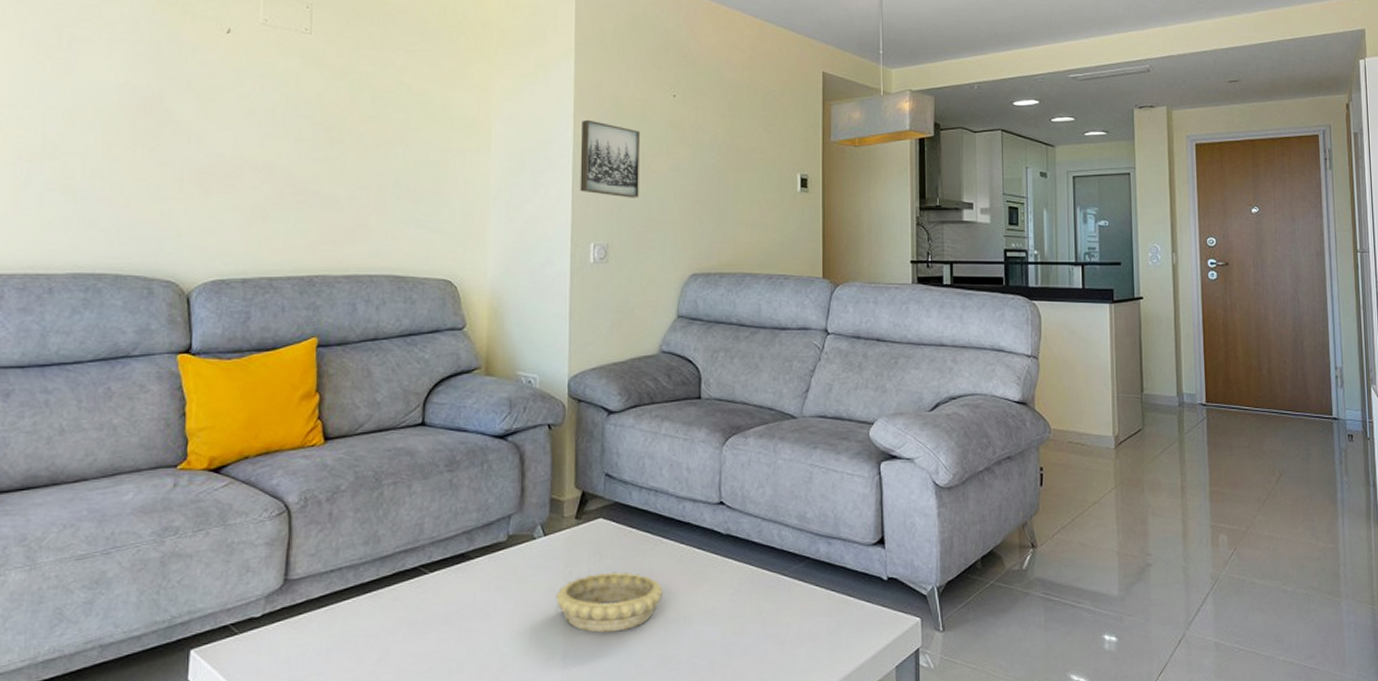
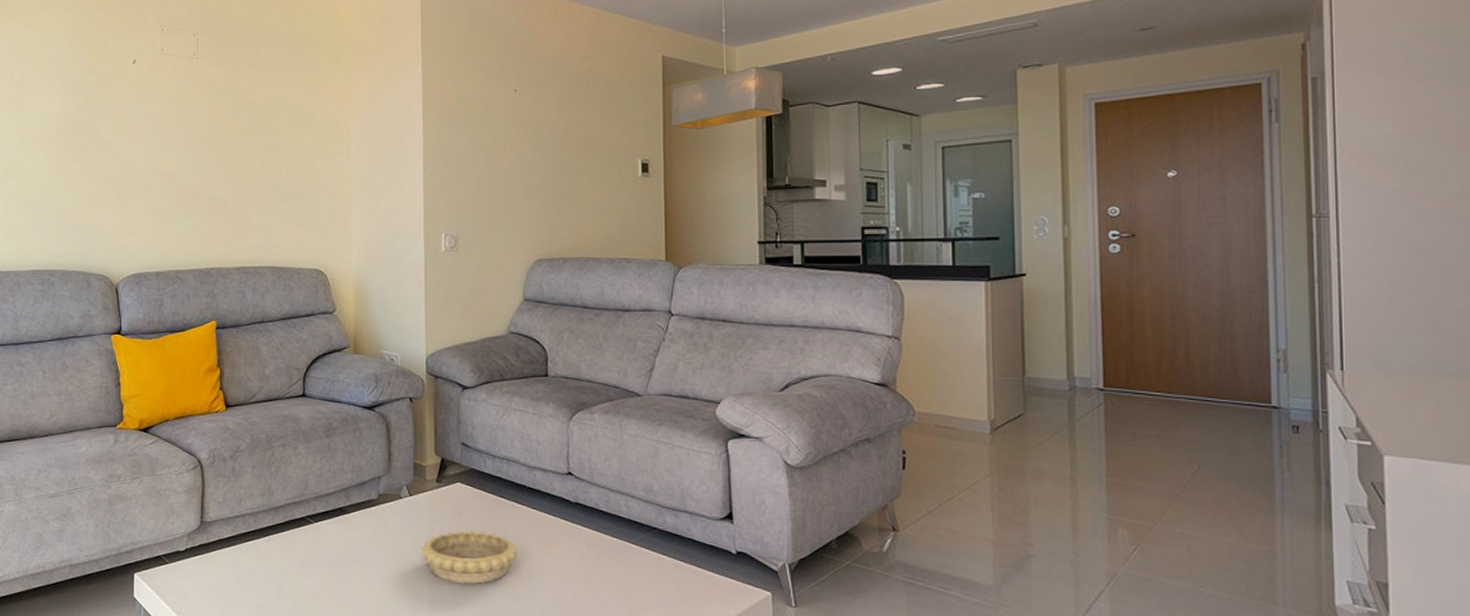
wall art: present [580,119,641,198] -> none [429,118,485,190]

